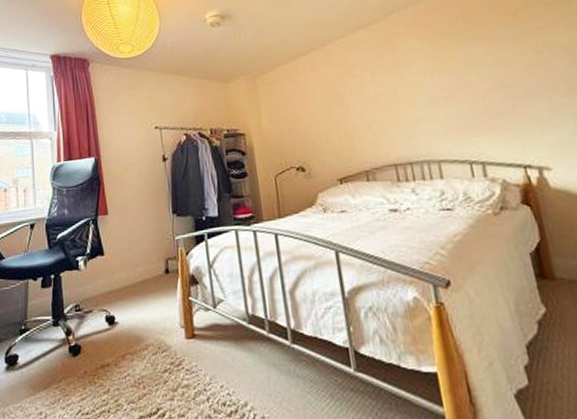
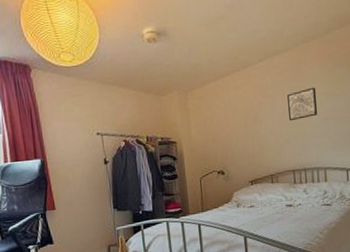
wall art: none [379,62,421,103] -> present [287,87,318,120]

